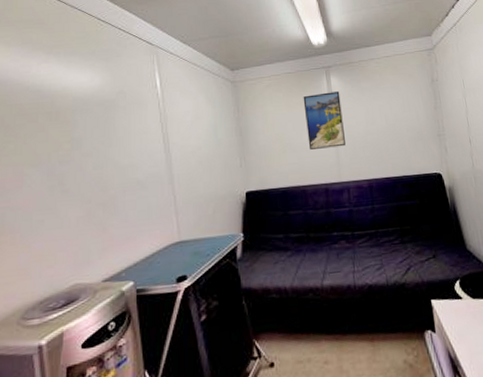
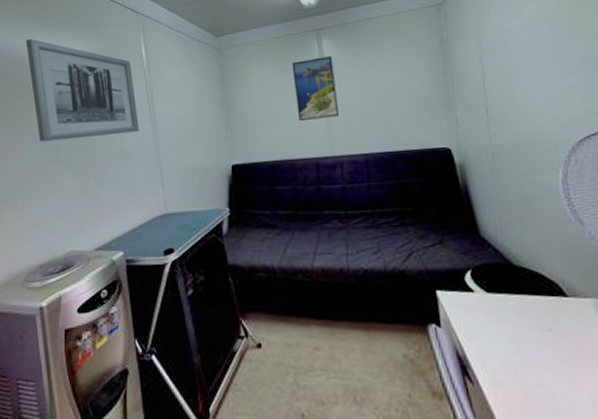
wall art: none [29,66,152,172] -> present [25,39,139,142]

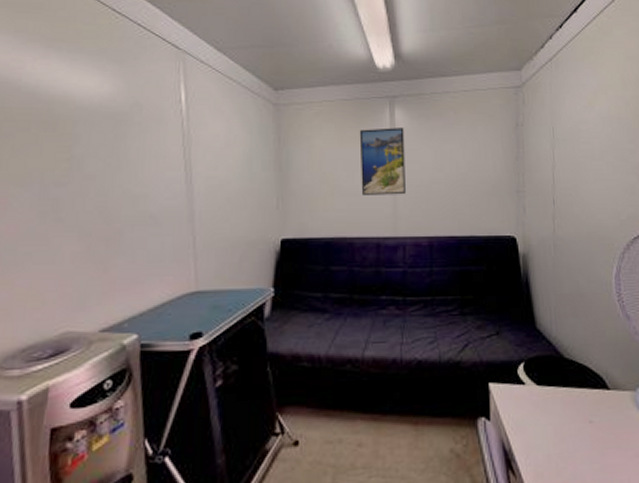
wall art: present [25,39,139,142] -> none [22,62,170,194]

